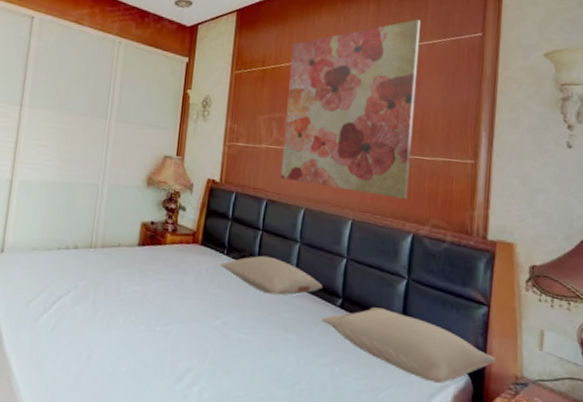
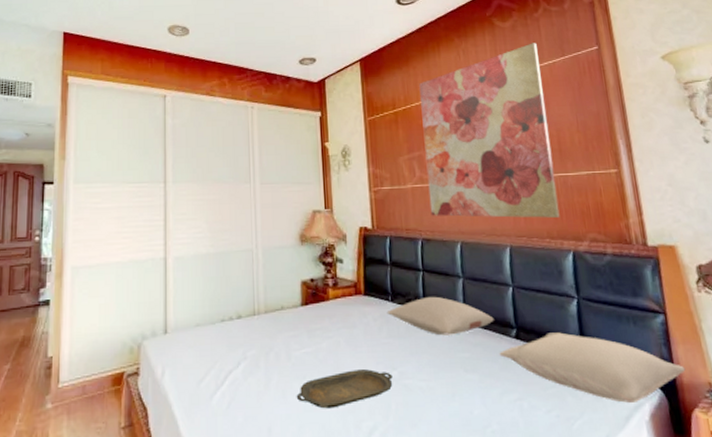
serving tray: none [119,313,215,346] -> present [296,368,393,409]

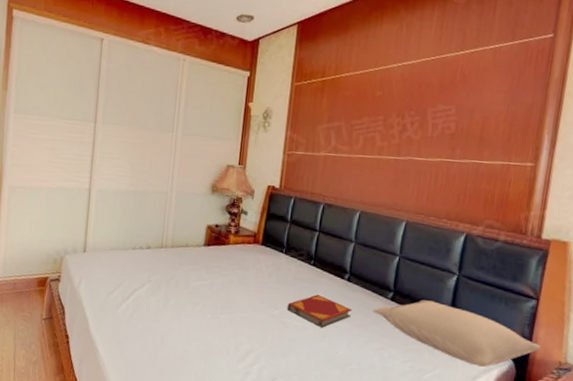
serving tray: present [296,368,393,409] -> none [188,304,274,331]
pillow: present [386,296,494,336] -> none [279,254,375,289]
hardback book: none [405,344,478,385] -> present [287,294,353,329]
wall art: present [419,43,560,218] -> none [337,23,488,201]

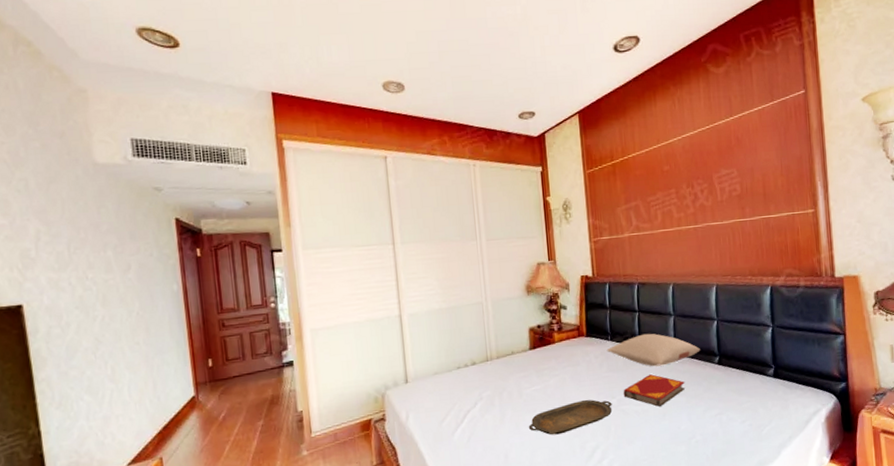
serving tray: none [188,304,274,331] -> present [528,399,612,435]
pillow: none [279,254,375,289] -> present [606,333,700,367]
pillow: present [372,300,542,367] -> none [704,355,857,410]

